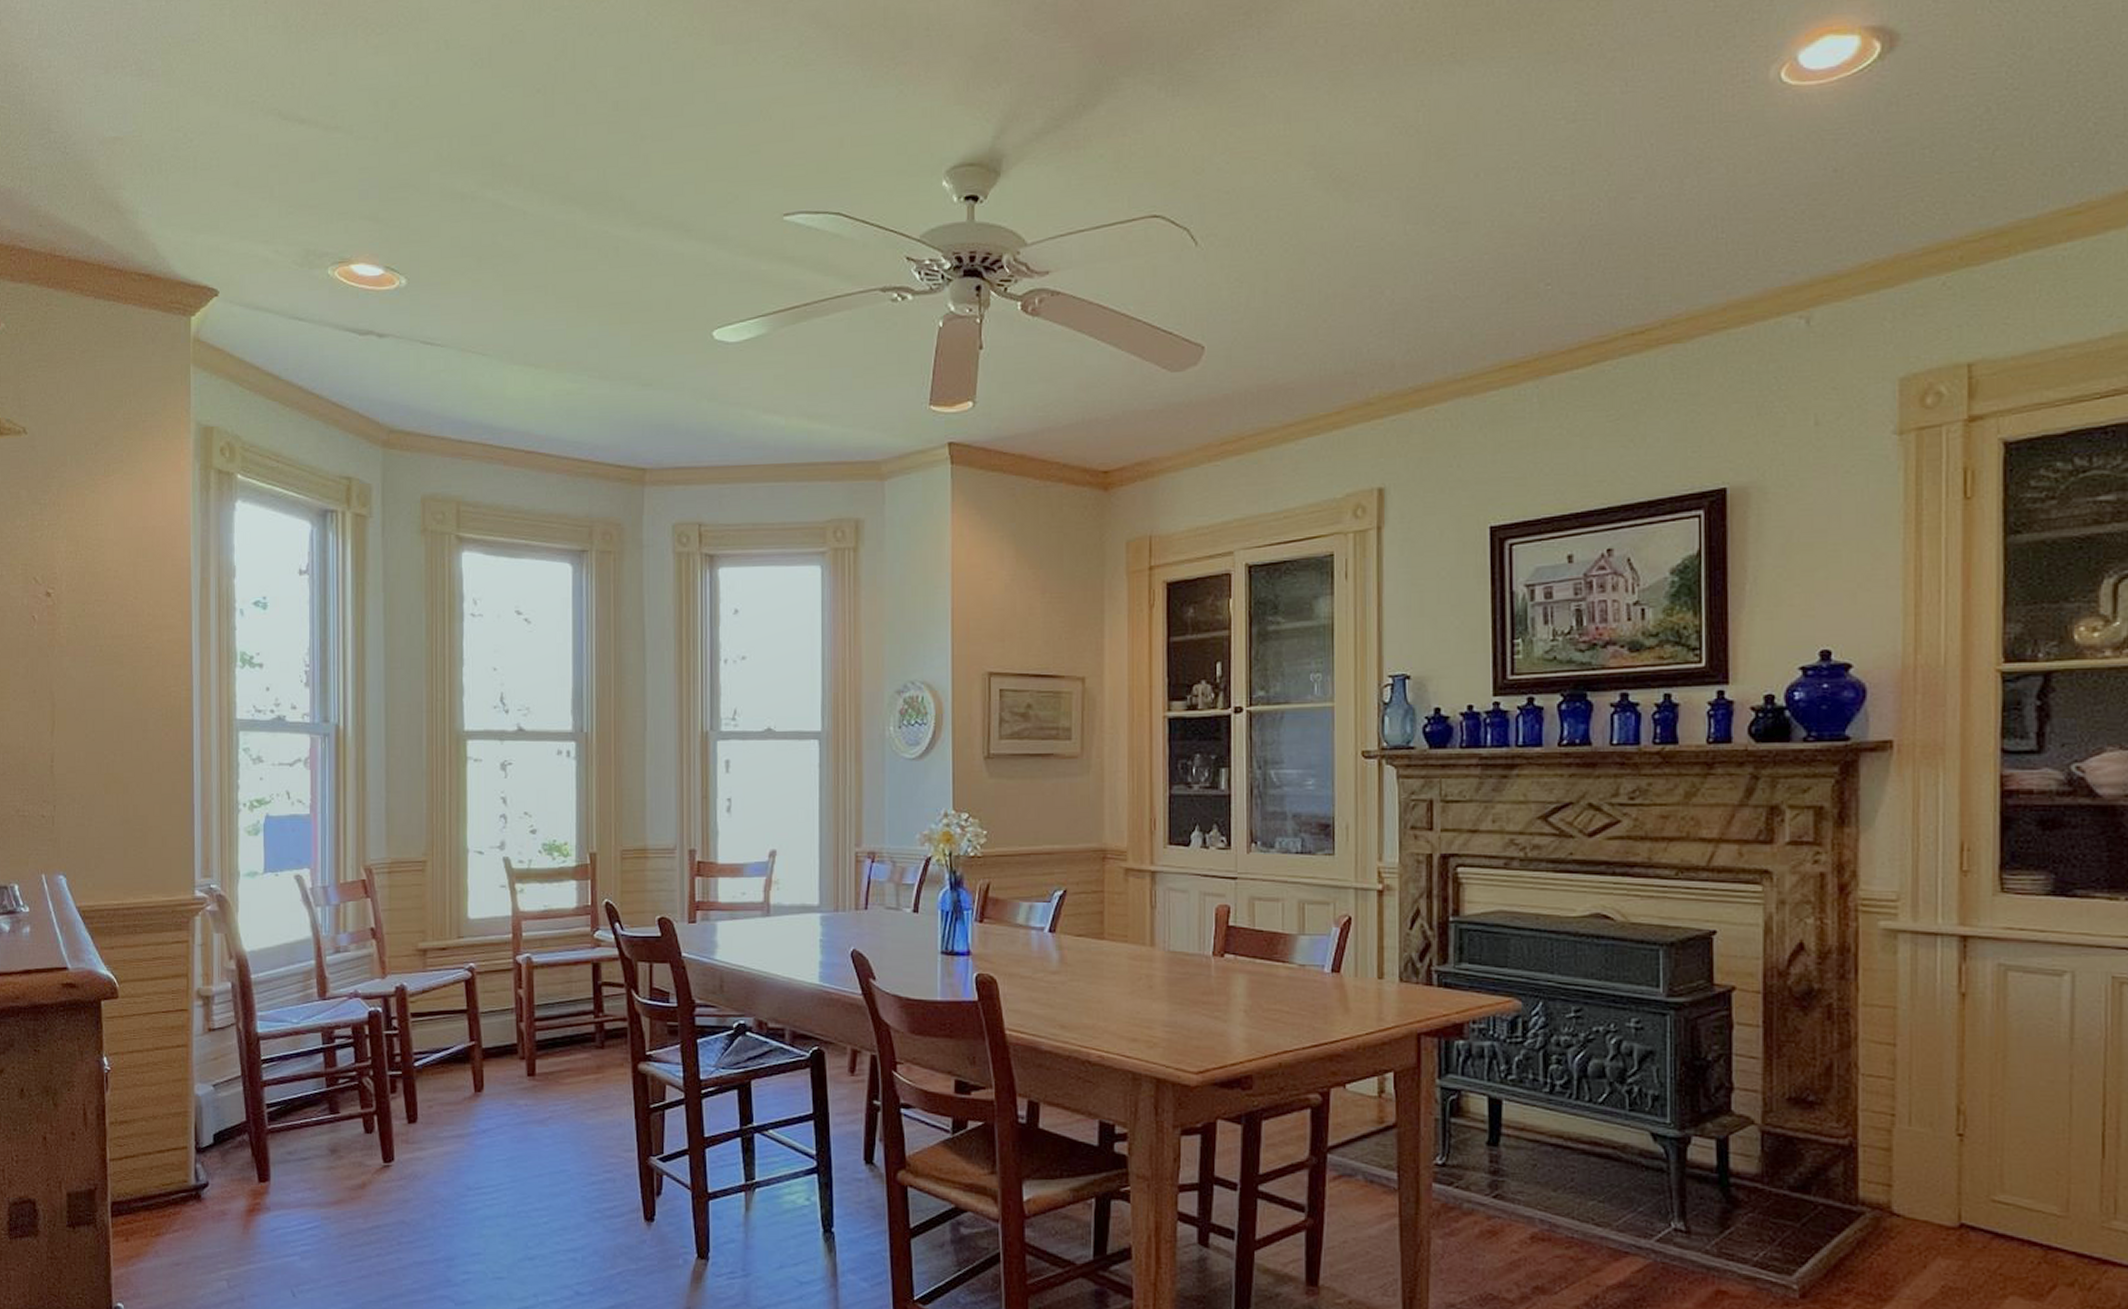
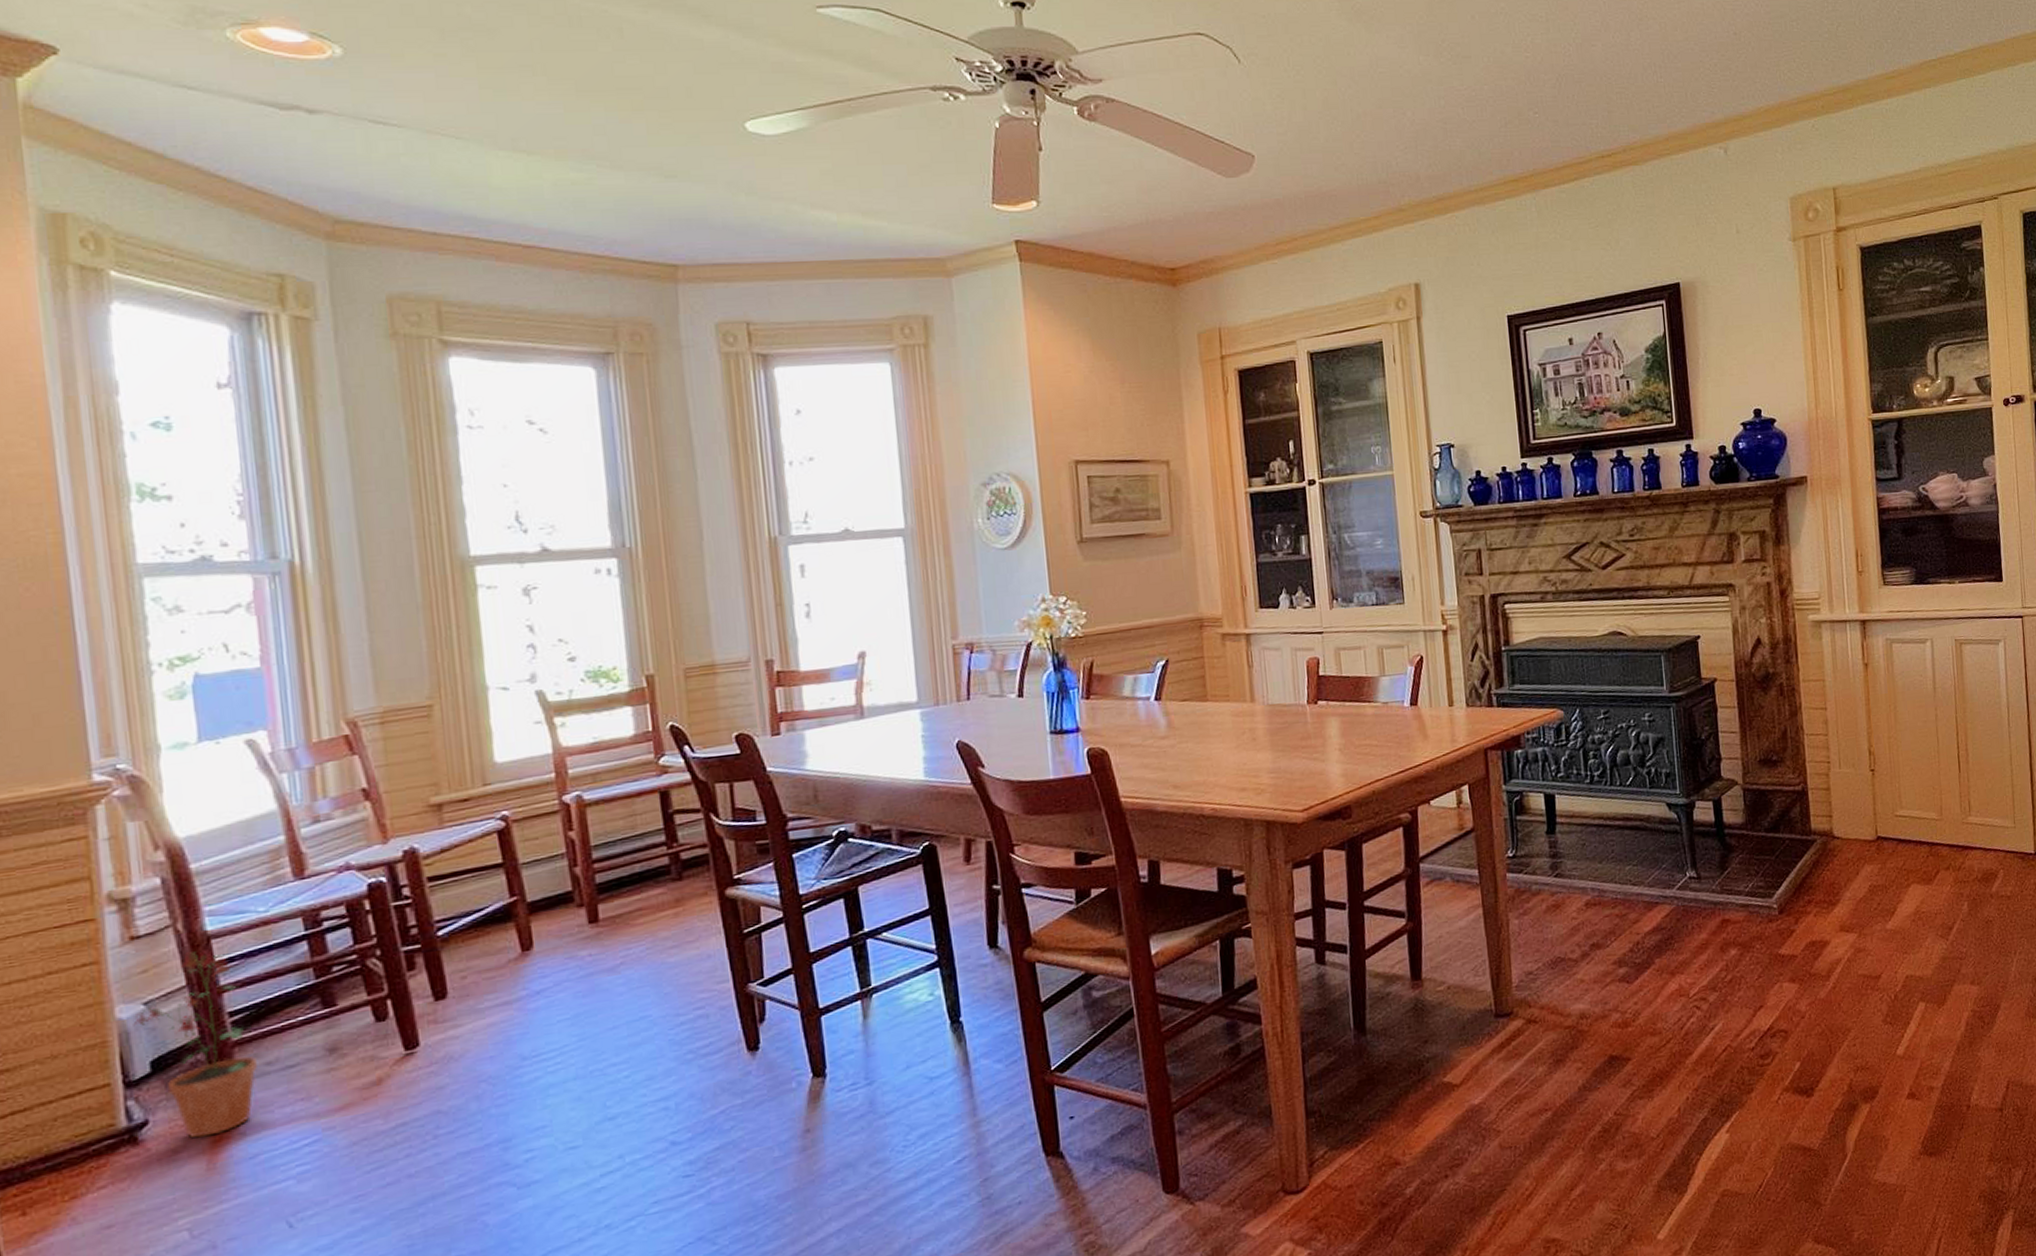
potted plant: none [205,1048,282,1205] -> present [133,950,257,1138]

